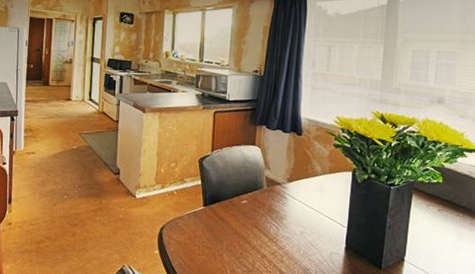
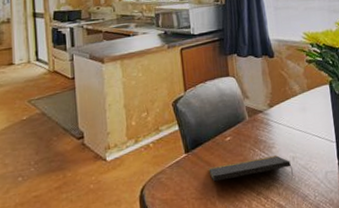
notepad: none [221,223,299,248] -> present [208,155,293,182]

